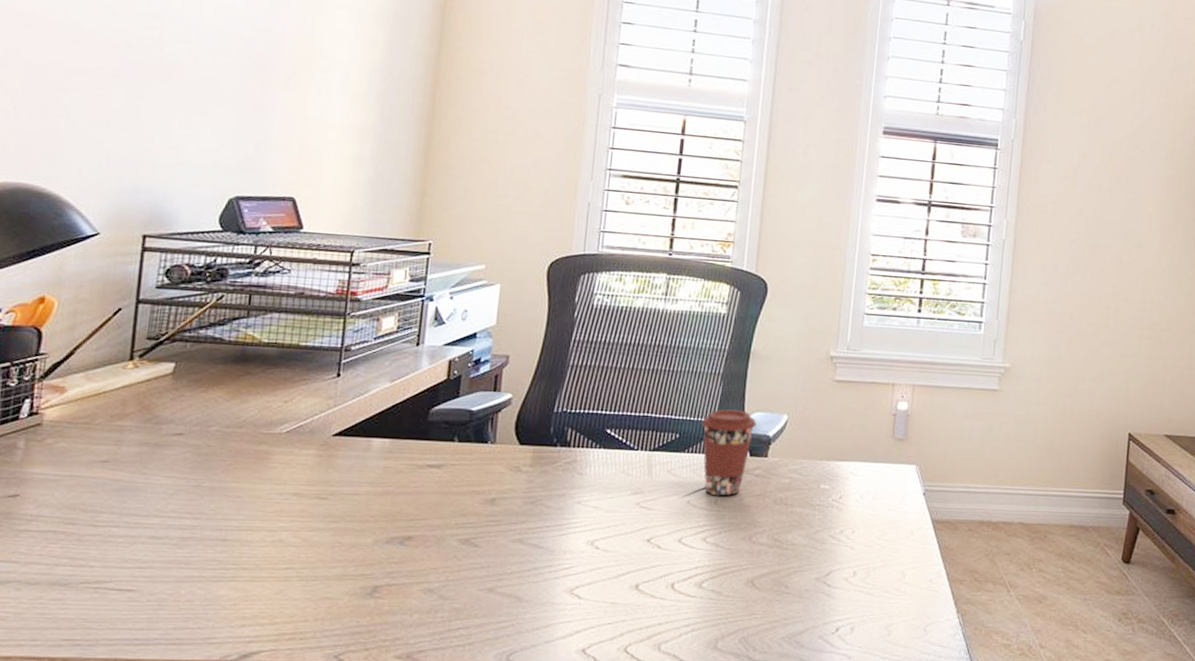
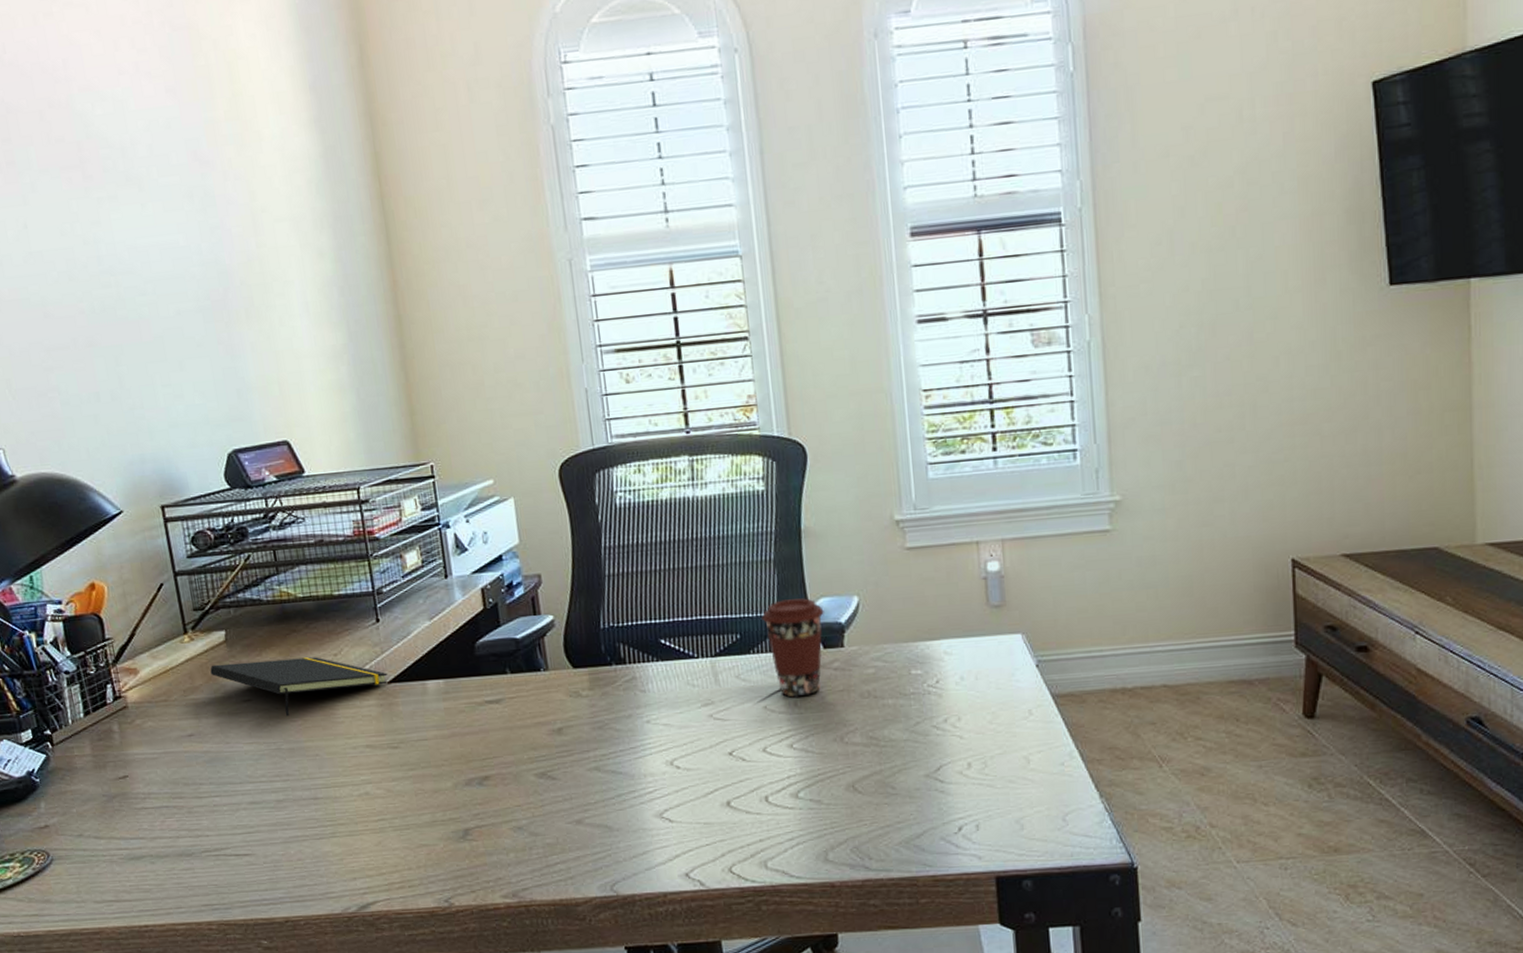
notepad: none [146,394,335,455] -> present [210,657,388,717]

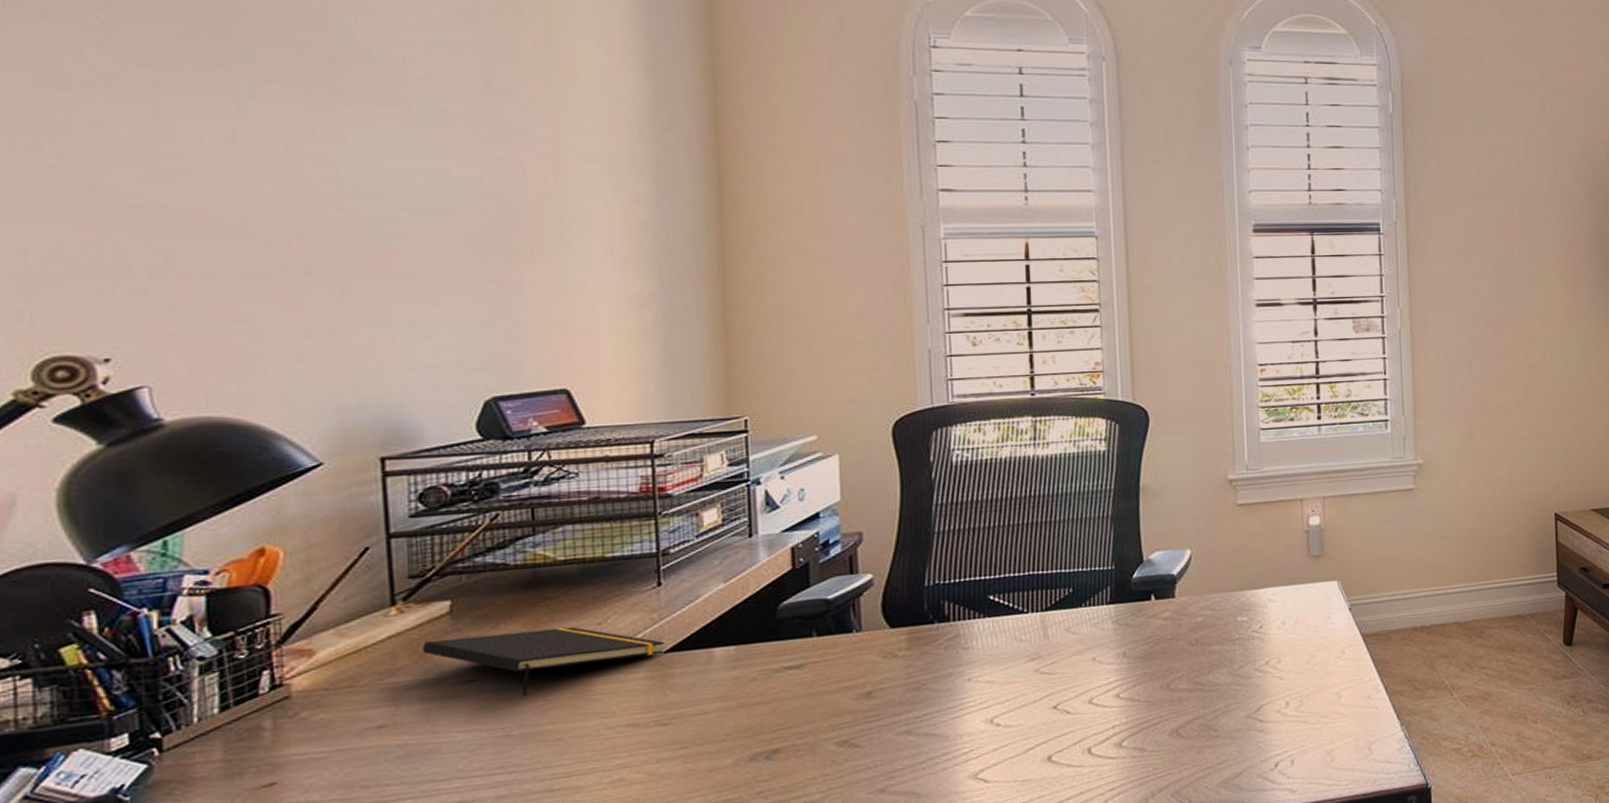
coffee cup: present [761,598,824,698] -> none [1095,552,1158,649]

